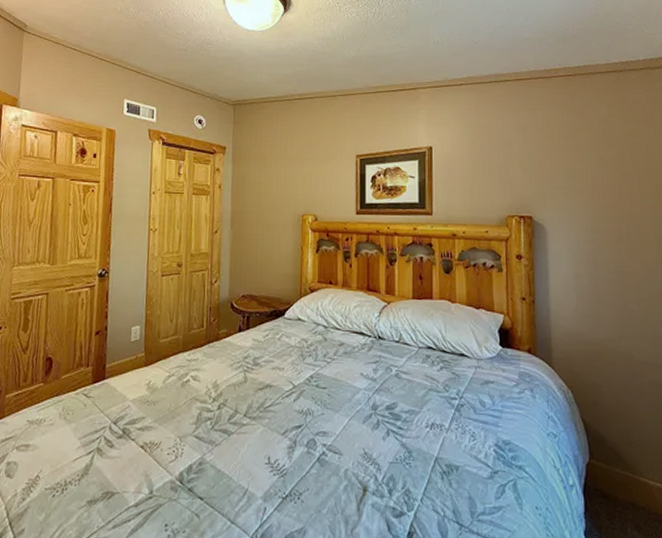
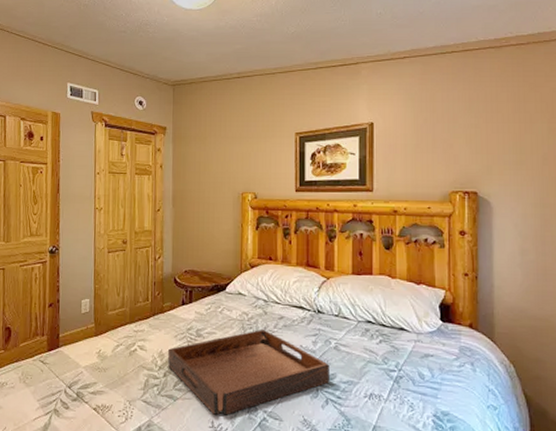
serving tray: none [222,356,391,450] -> present [167,329,329,415]

